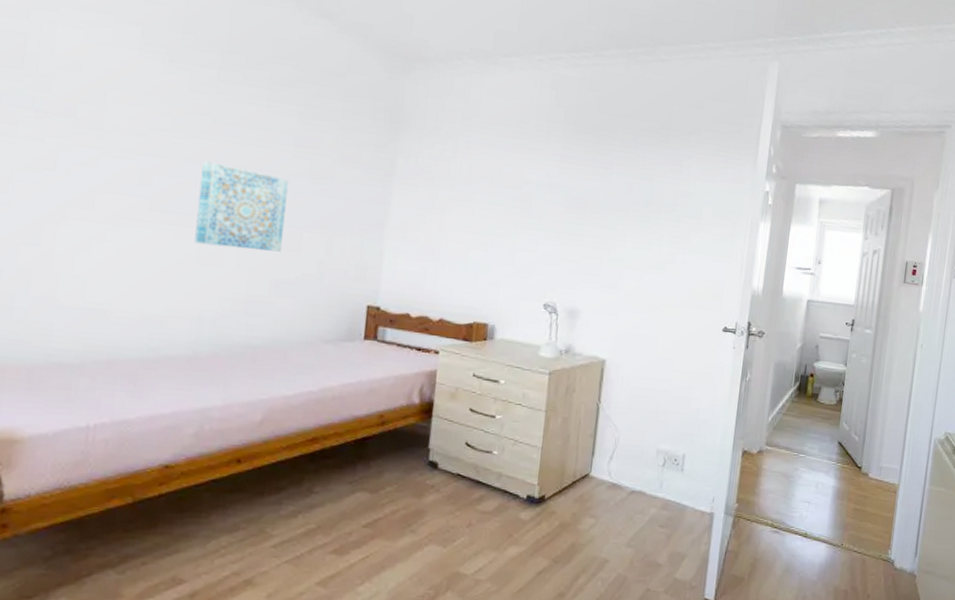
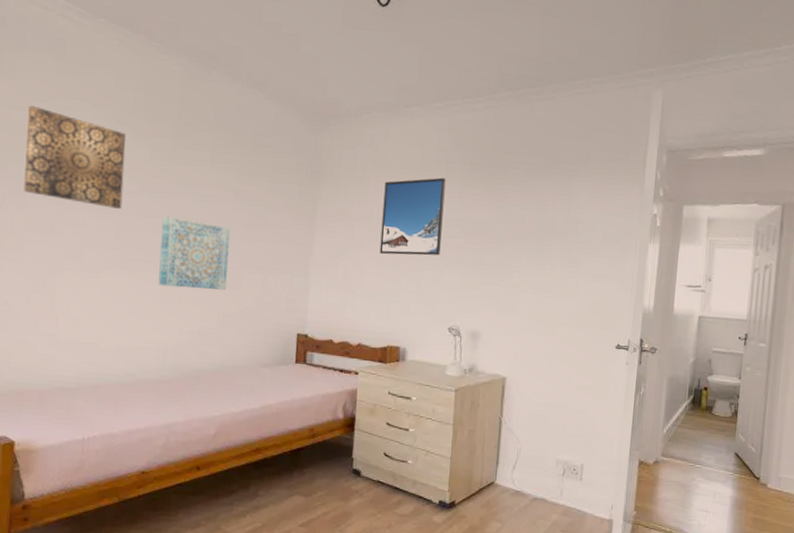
wall art: none [14,13,159,149] -> present [22,105,127,209]
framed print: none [468,137,546,224] -> present [379,177,446,256]

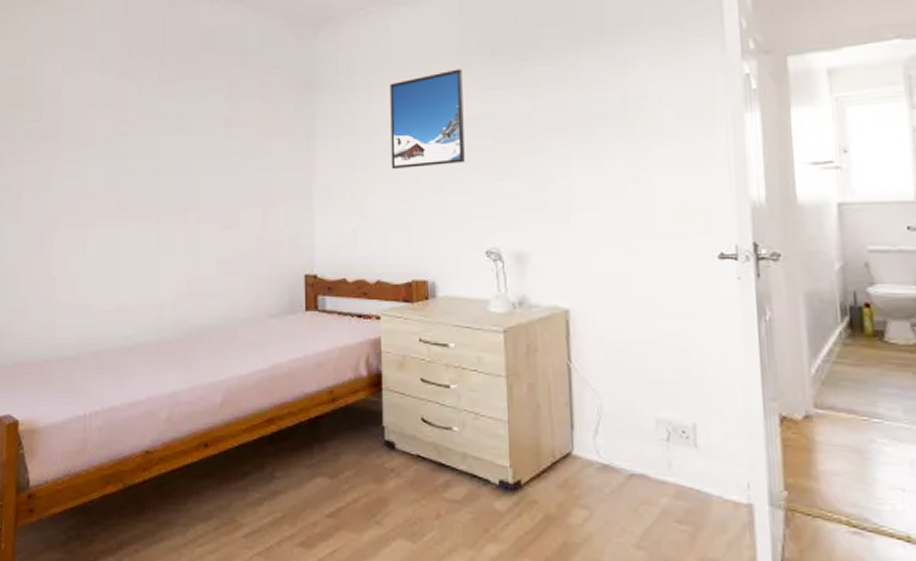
wall art: present [22,105,127,209] -> none [19,60,114,155]
wall art: present [158,216,230,290] -> none [152,156,223,234]

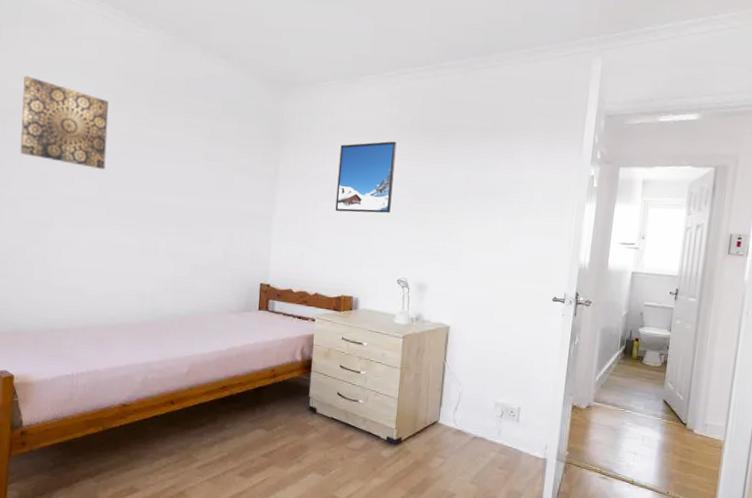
wall art: none [19,60,114,155] -> present [19,75,109,169]

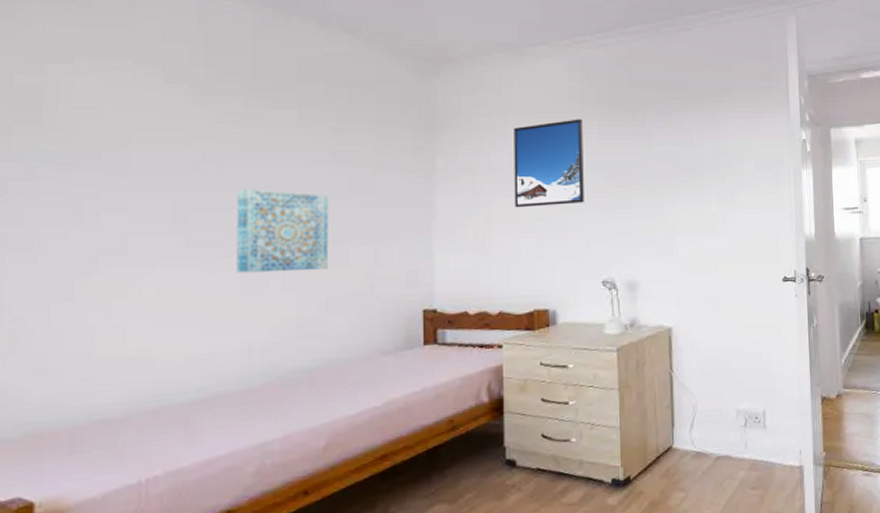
wall art: present [19,75,109,169] -> none [34,67,182,185]
wall art: none [137,176,201,243] -> present [236,189,328,273]

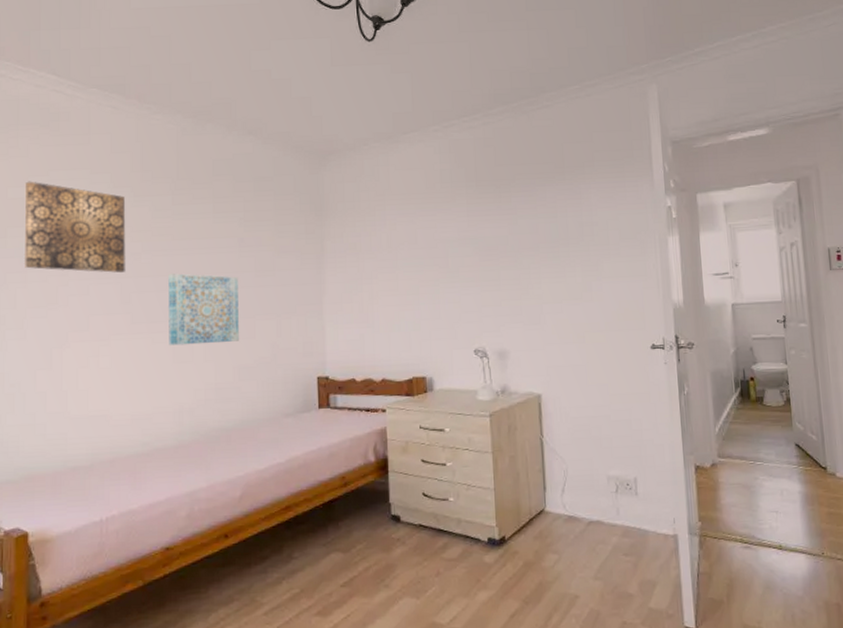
wall art: none [34,67,182,185] -> present [23,181,126,273]
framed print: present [514,119,584,208] -> none [391,198,456,284]

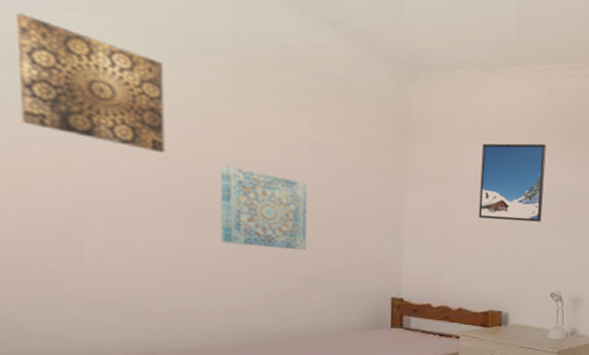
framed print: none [391,198,456,284] -> present [478,143,546,222]

